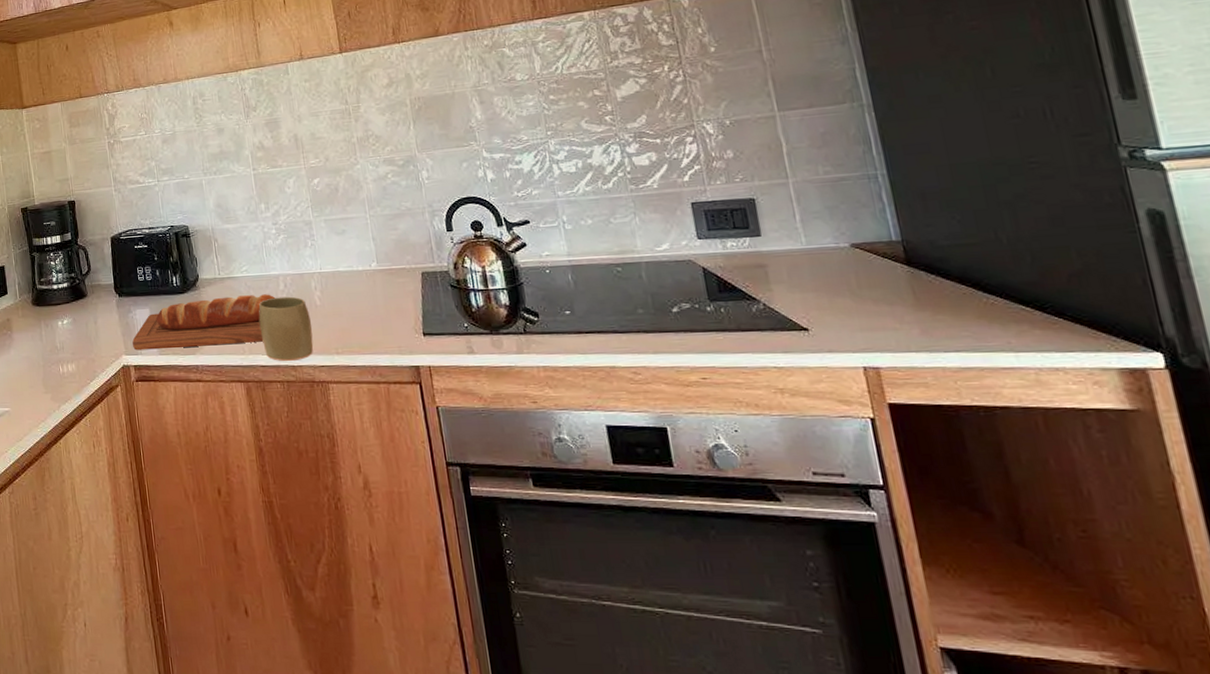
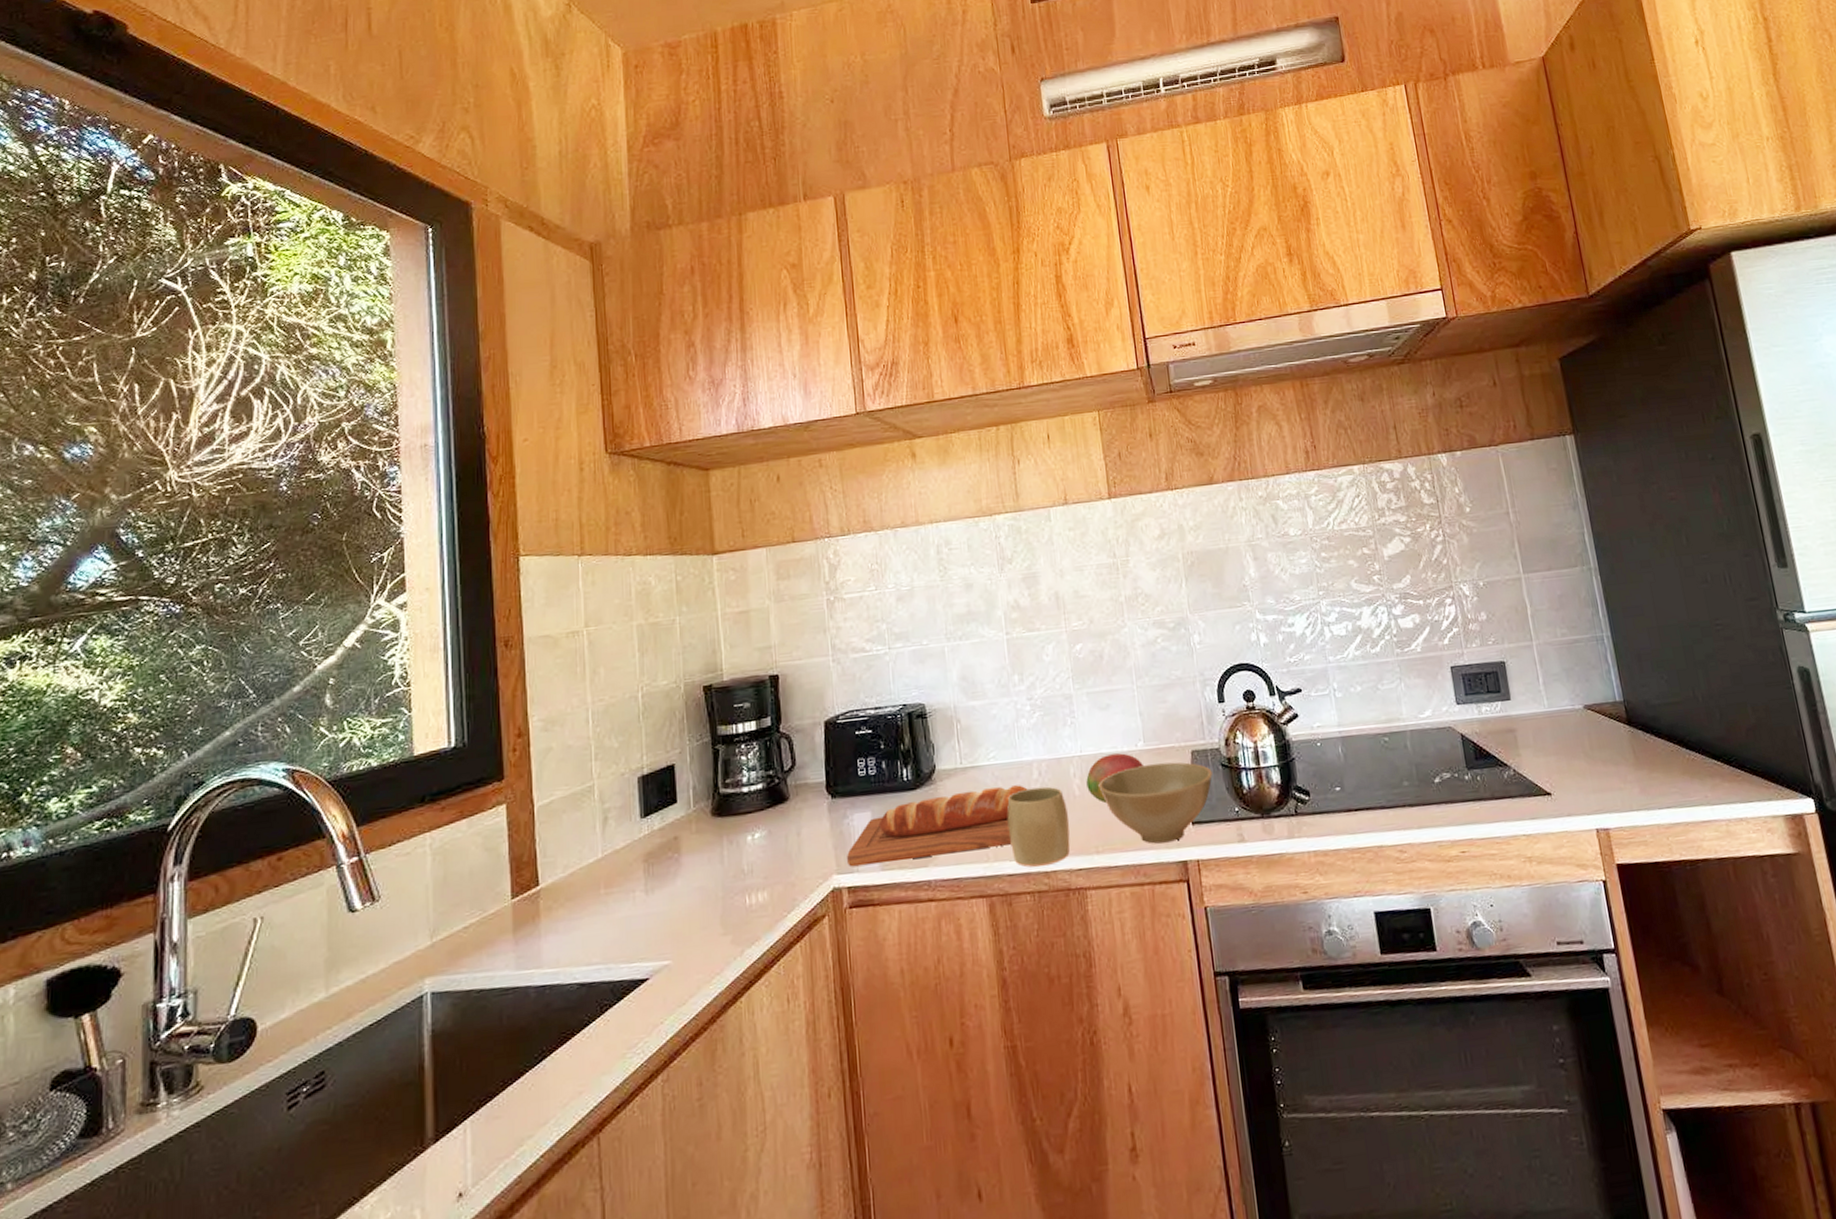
fruit: none [326,272,377,313] -> present [1086,753,1143,804]
bowl: none [337,281,442,351] -> present [1098,762,1213,845]

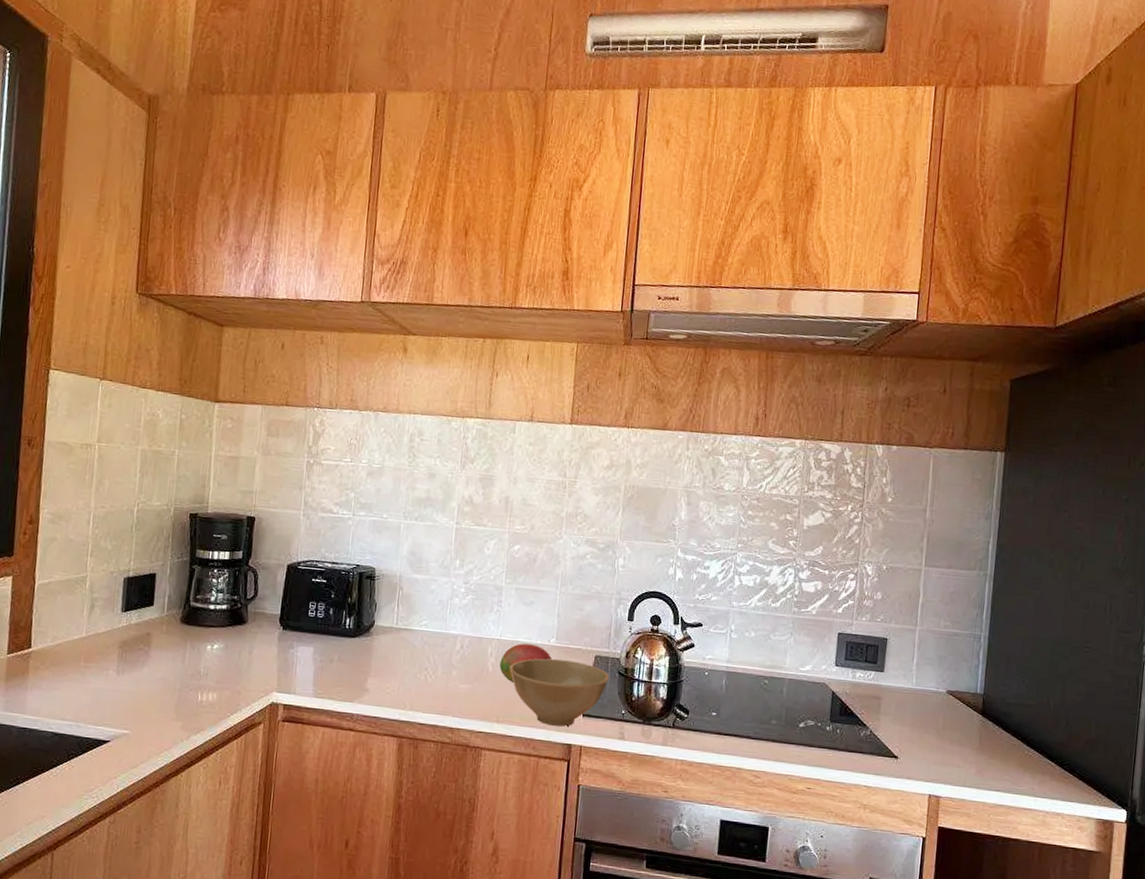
bread loaf: present [847,785,1028,867] -> none [287,646,450,700]
mug: present [1006,786,1070,868] -> none [425,656,479,724]

